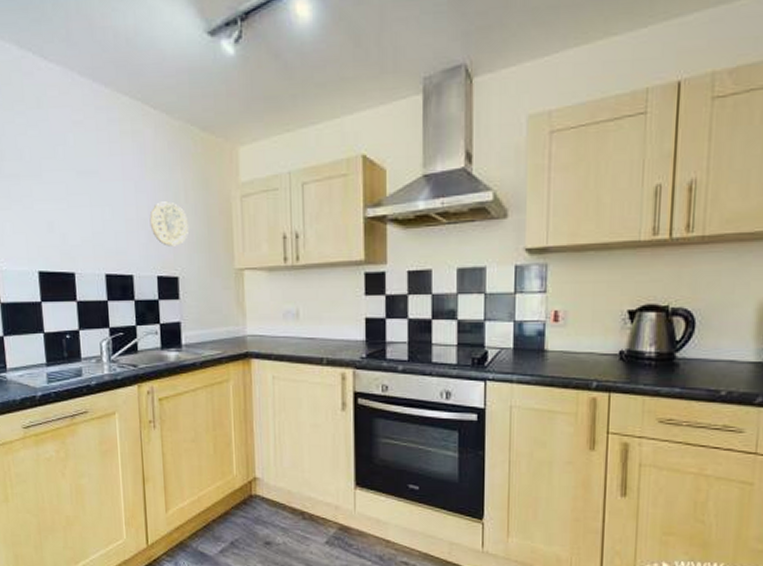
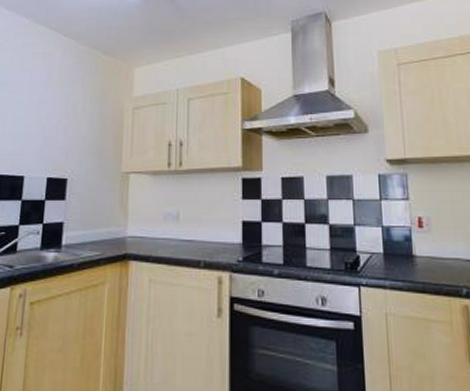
decorative plate: present [149,201,188,247] -> none [47,111,83,151]

